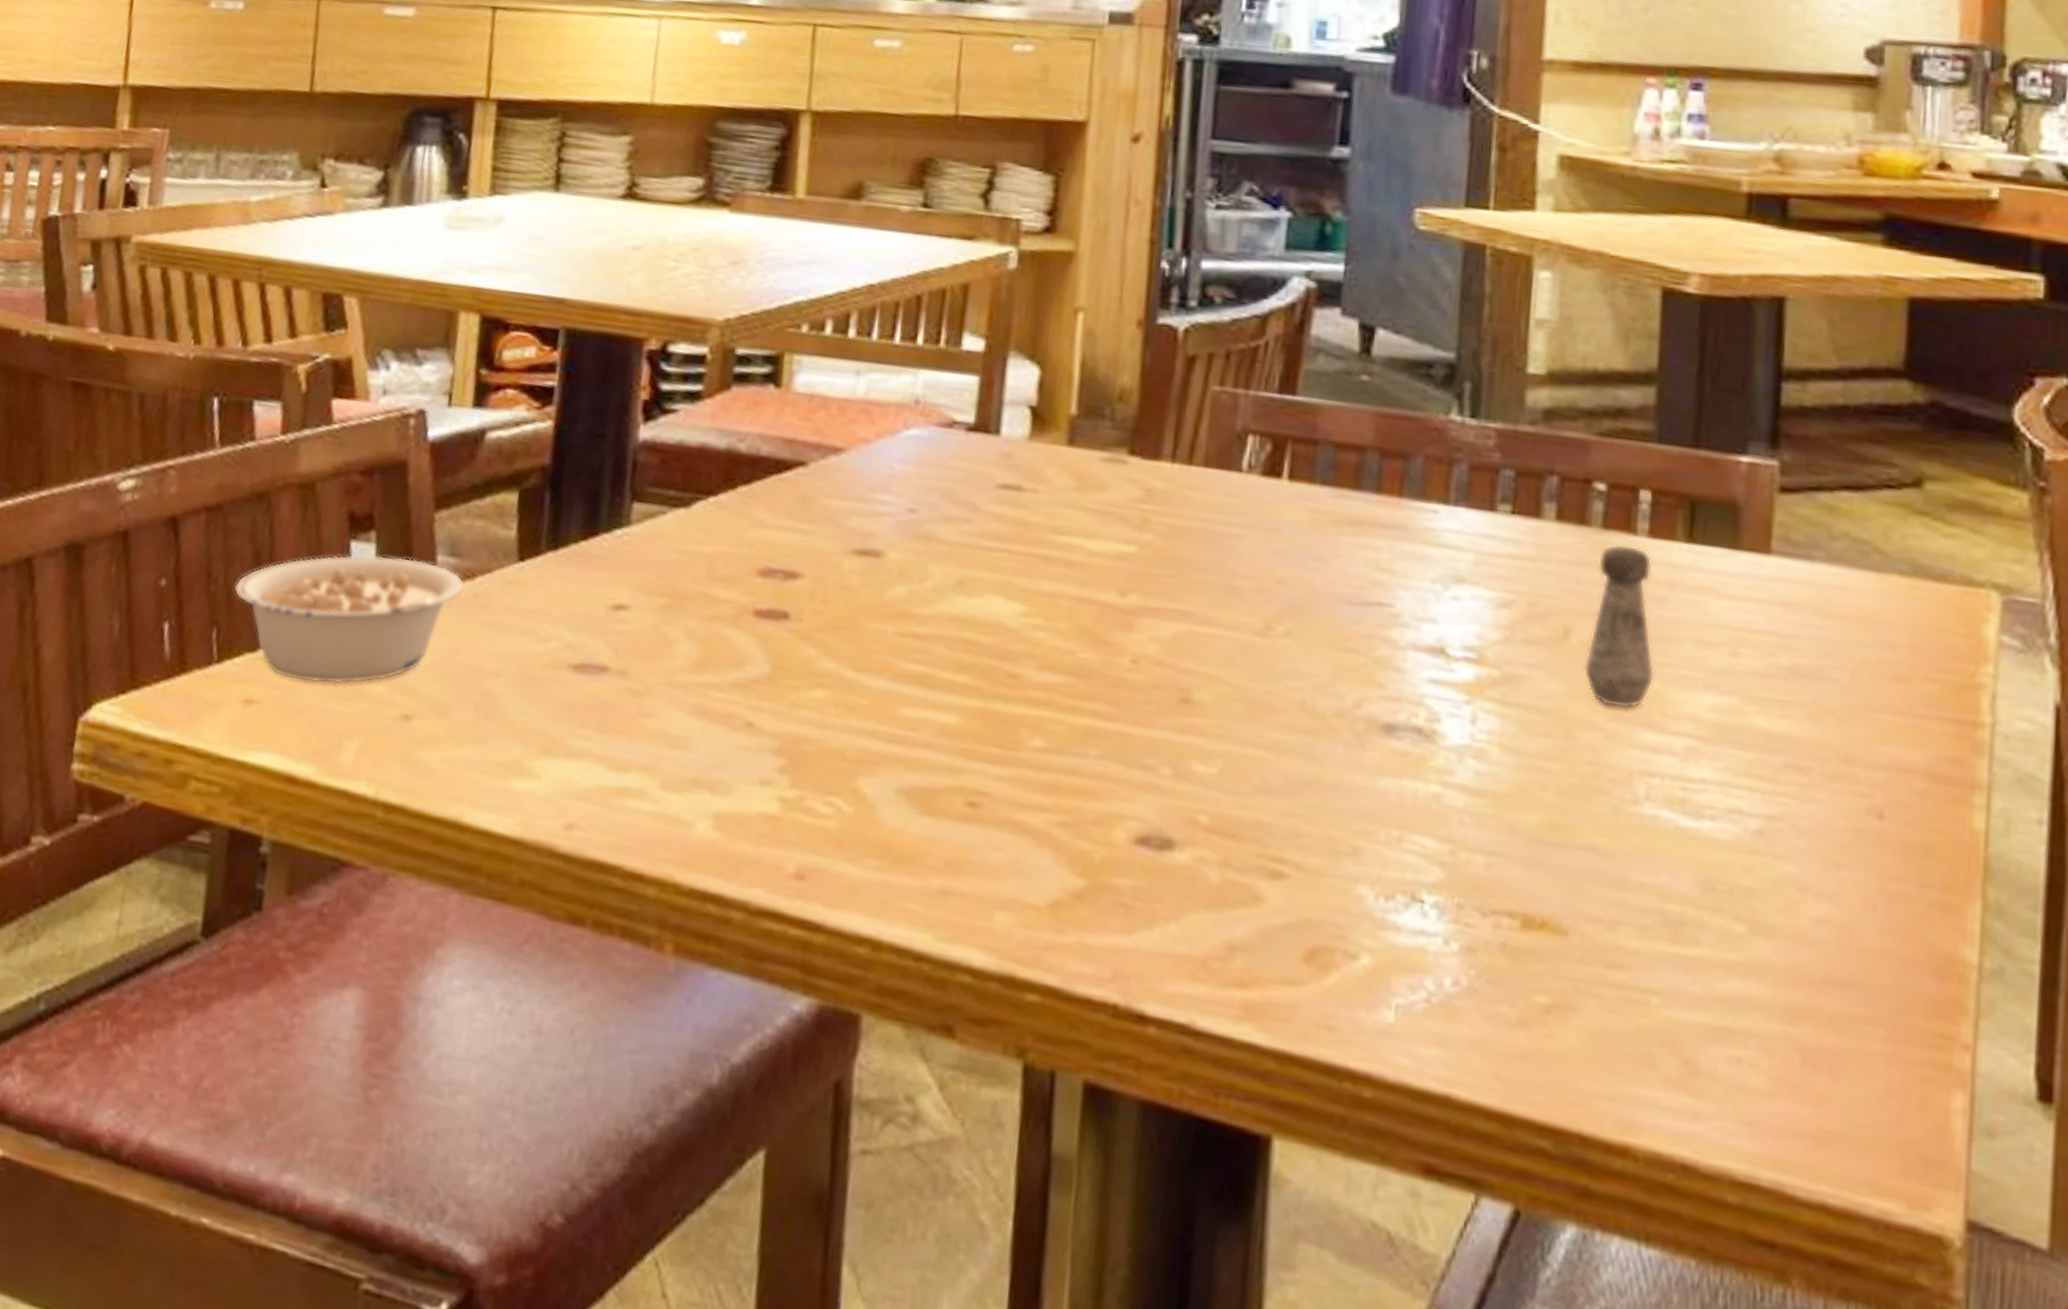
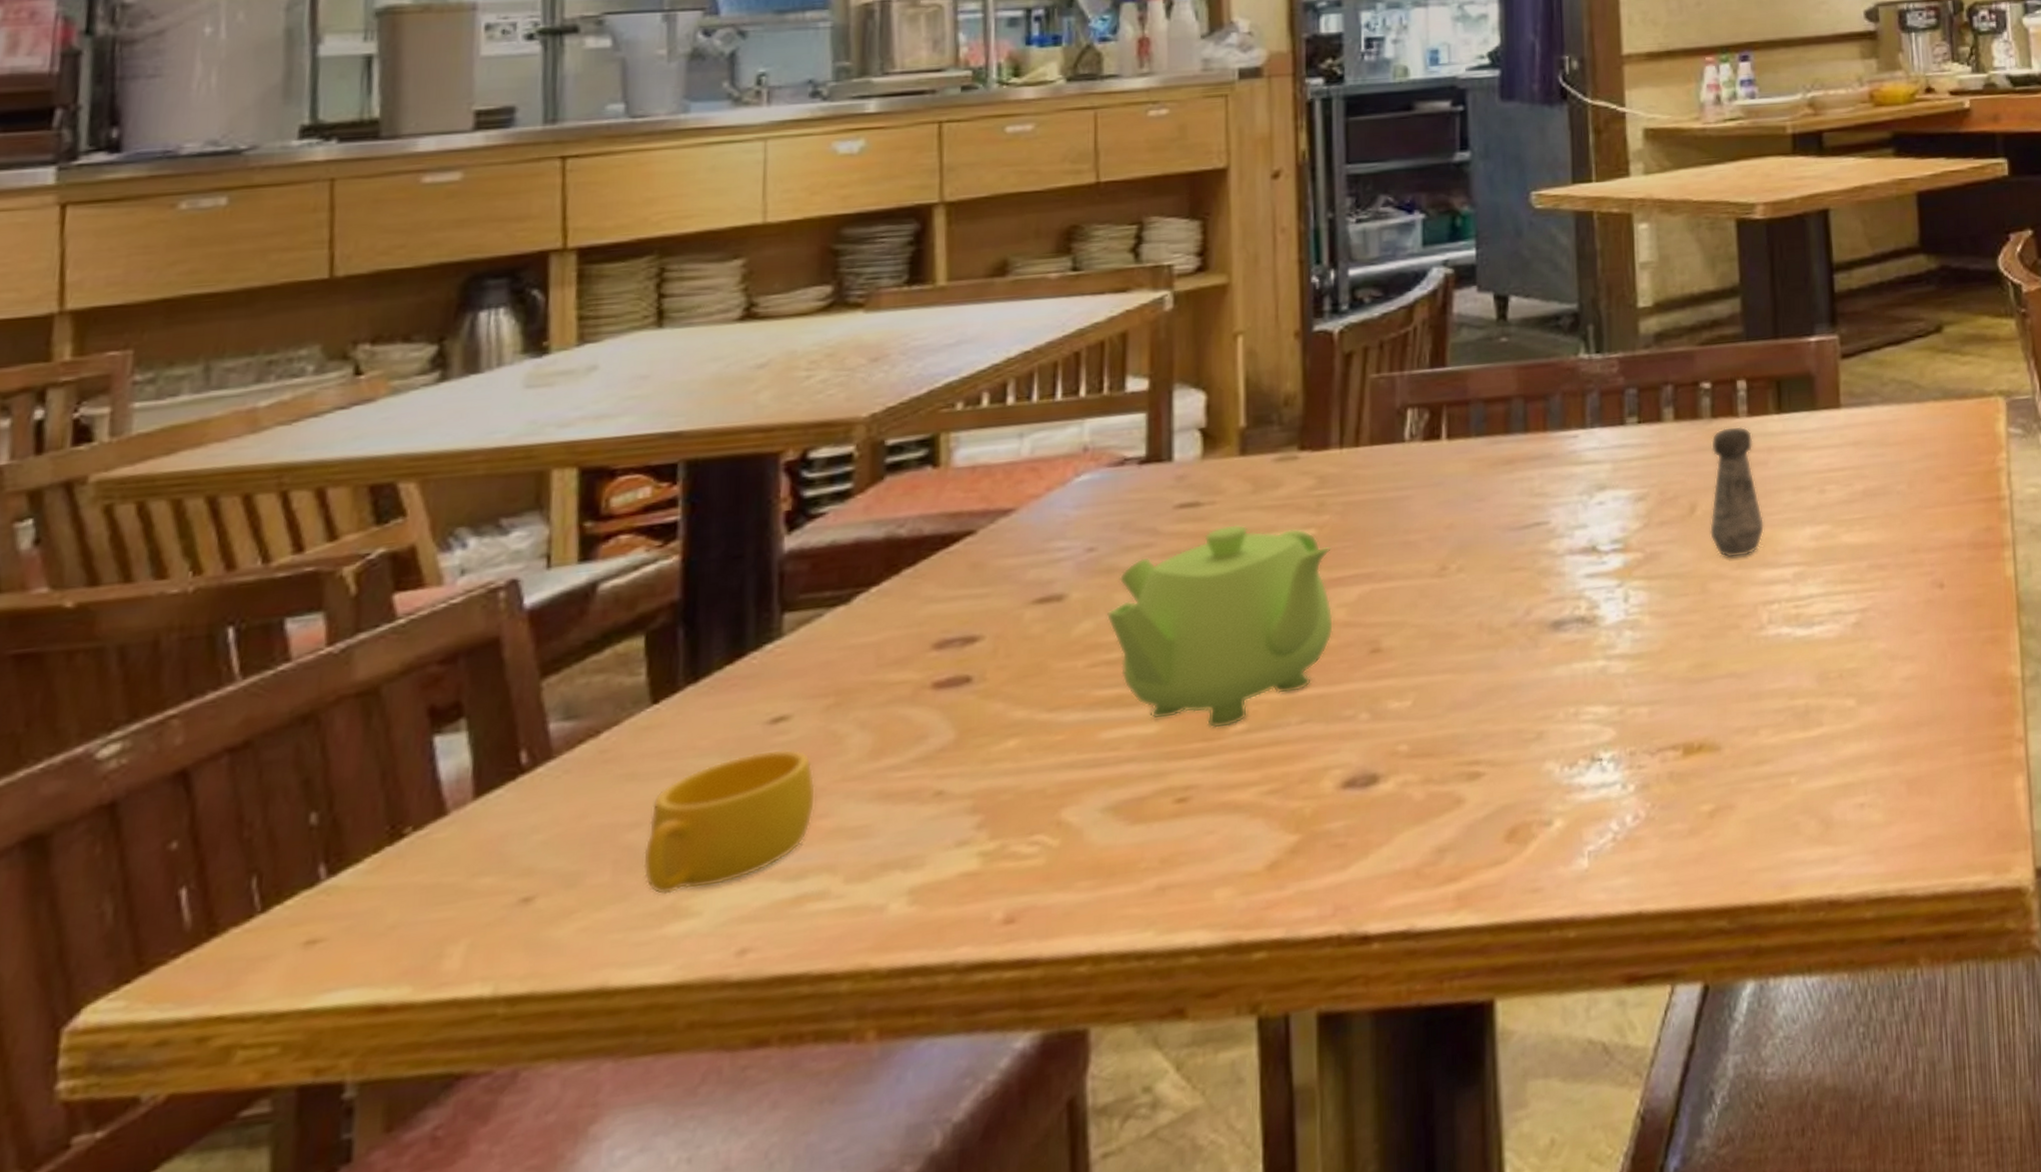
legume: present [233,554,464,684] -> none [277,732,586,904]
cup: none [498,633,645,755] -> present [643,749,816,895]
teapot: none [919,518,1151,740] -> present [1106,524,1334,728]

